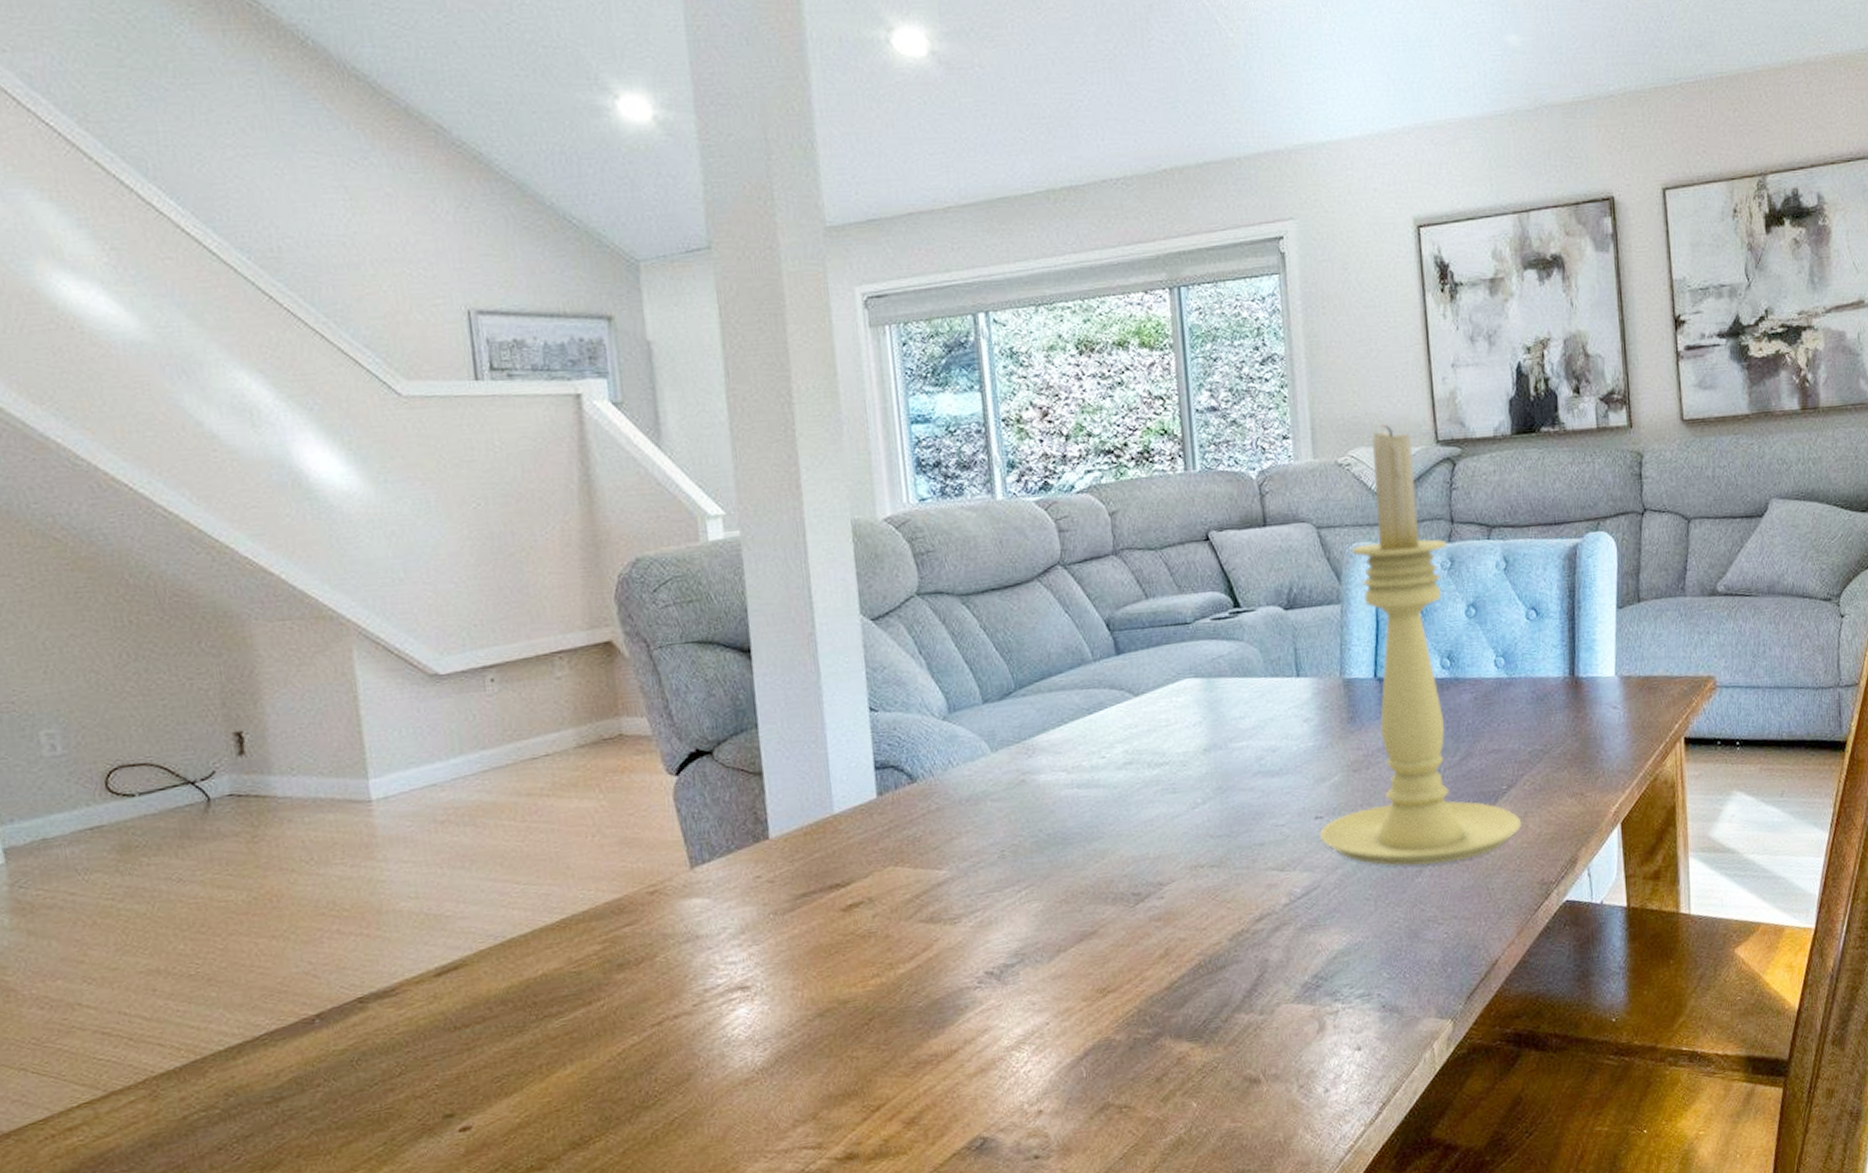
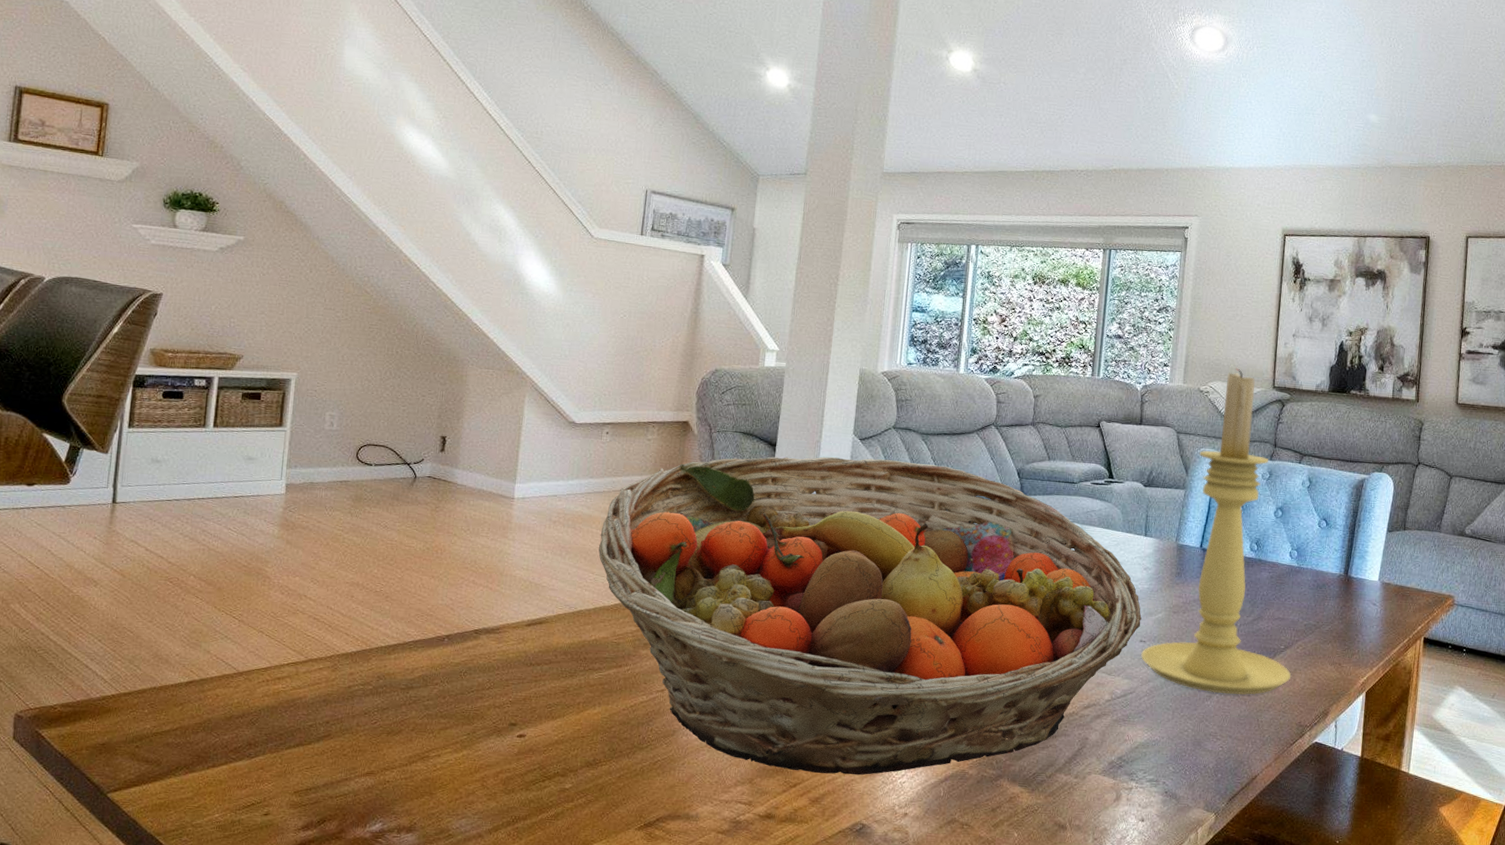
fruit basket: none [516,633,1313,1091] -> present [598,456,1142,775]

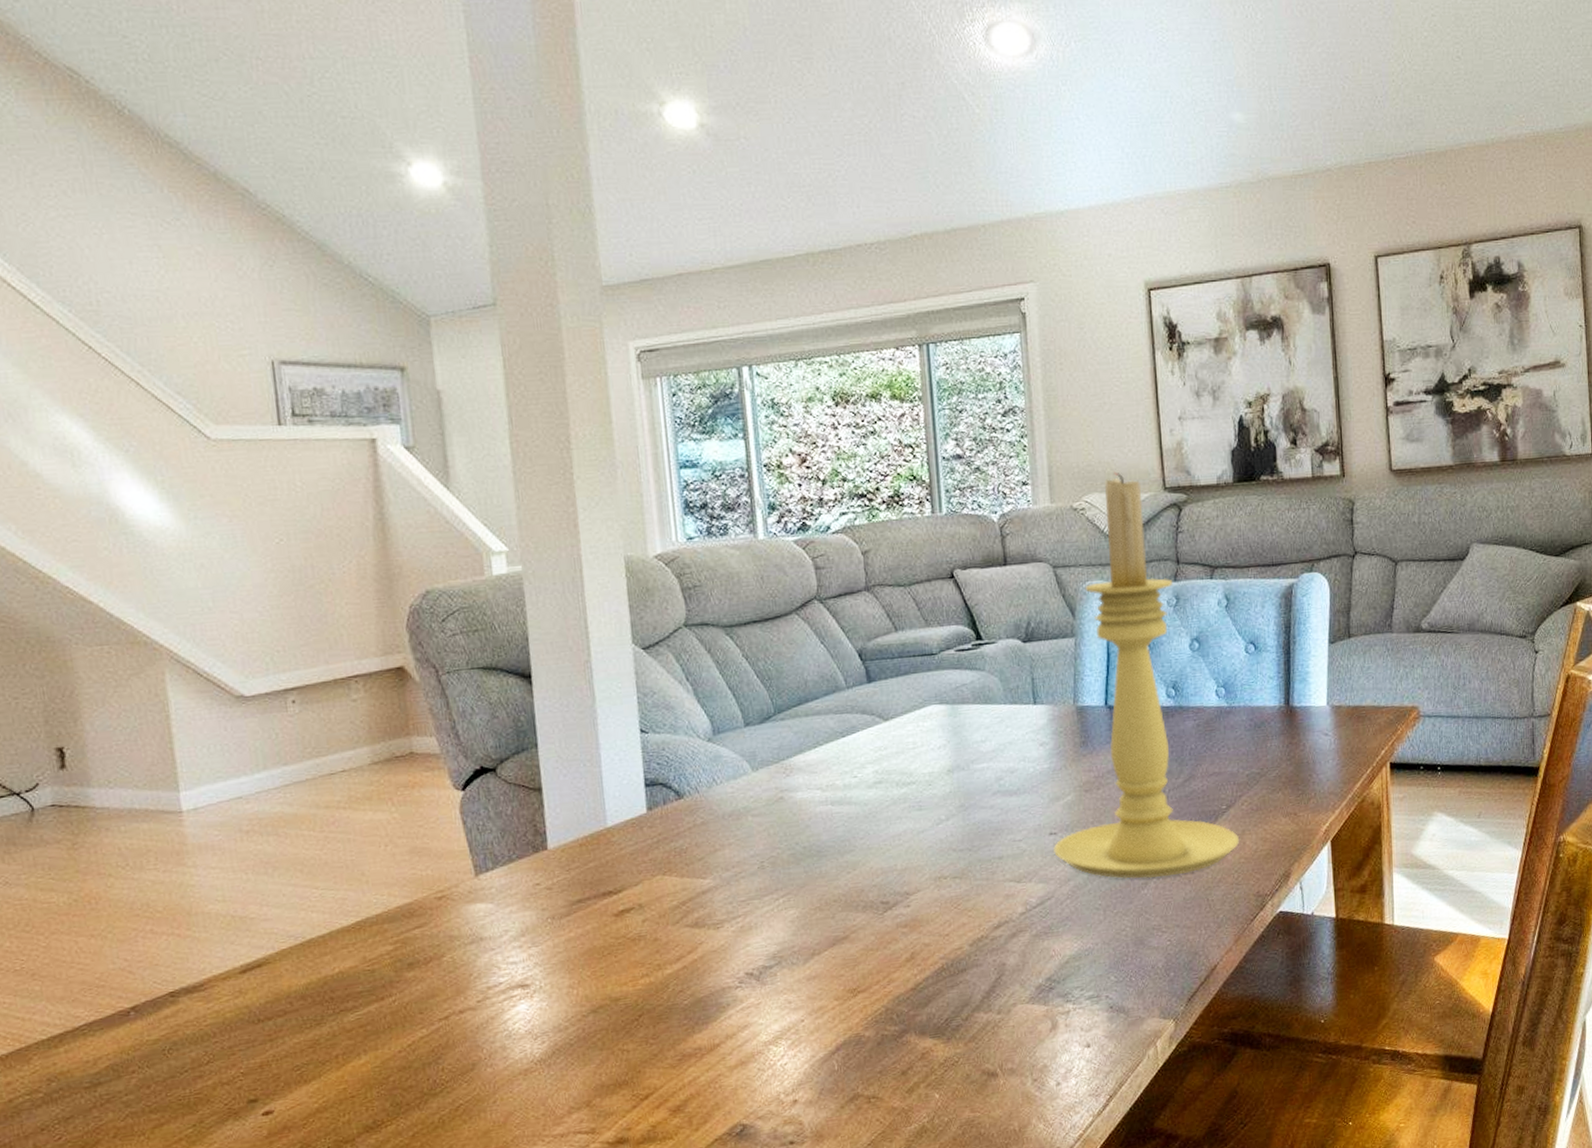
fruit basket: present [598,456,1142,775] -> none [315,662,1048,1081]

